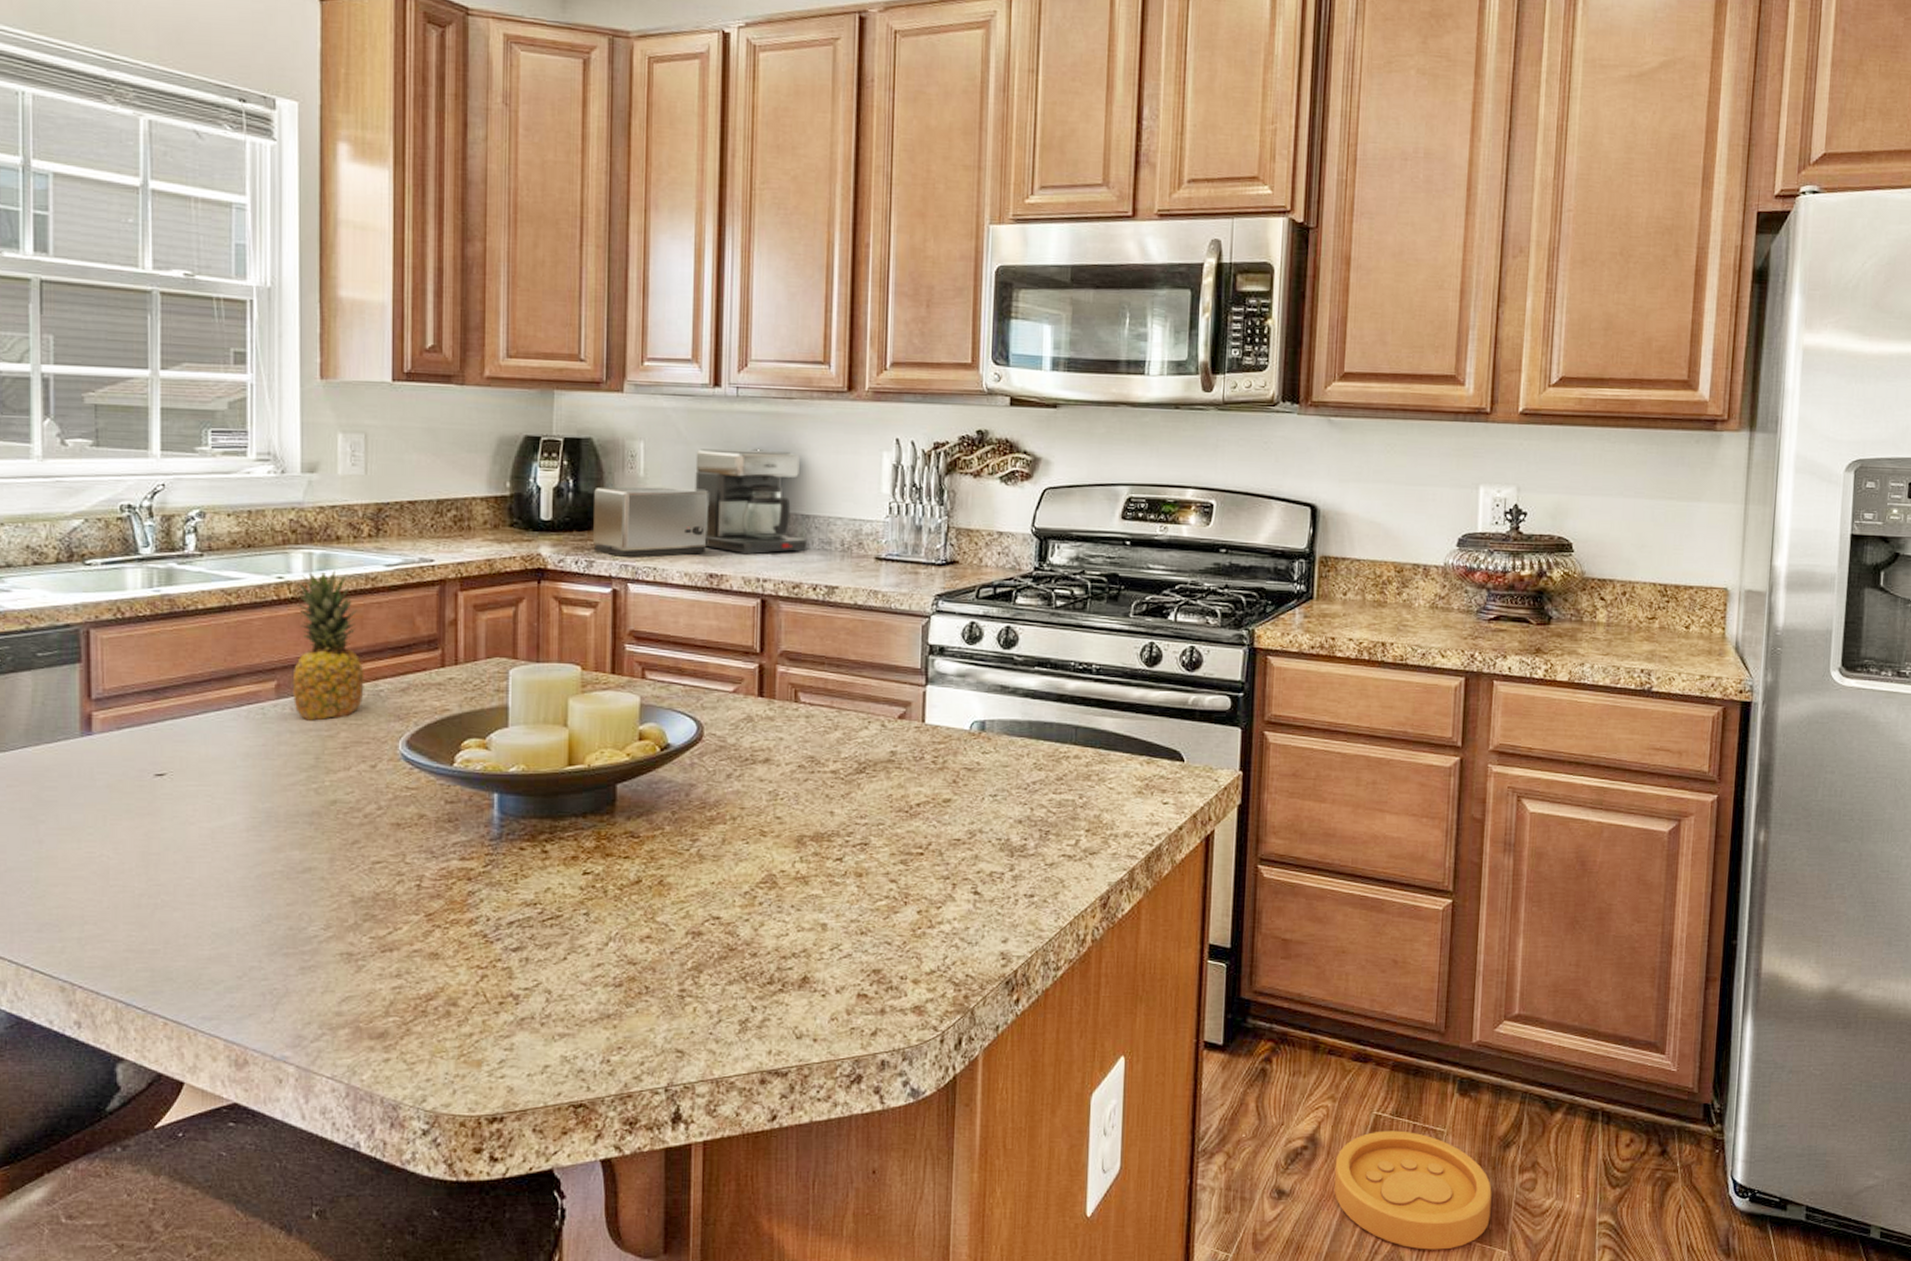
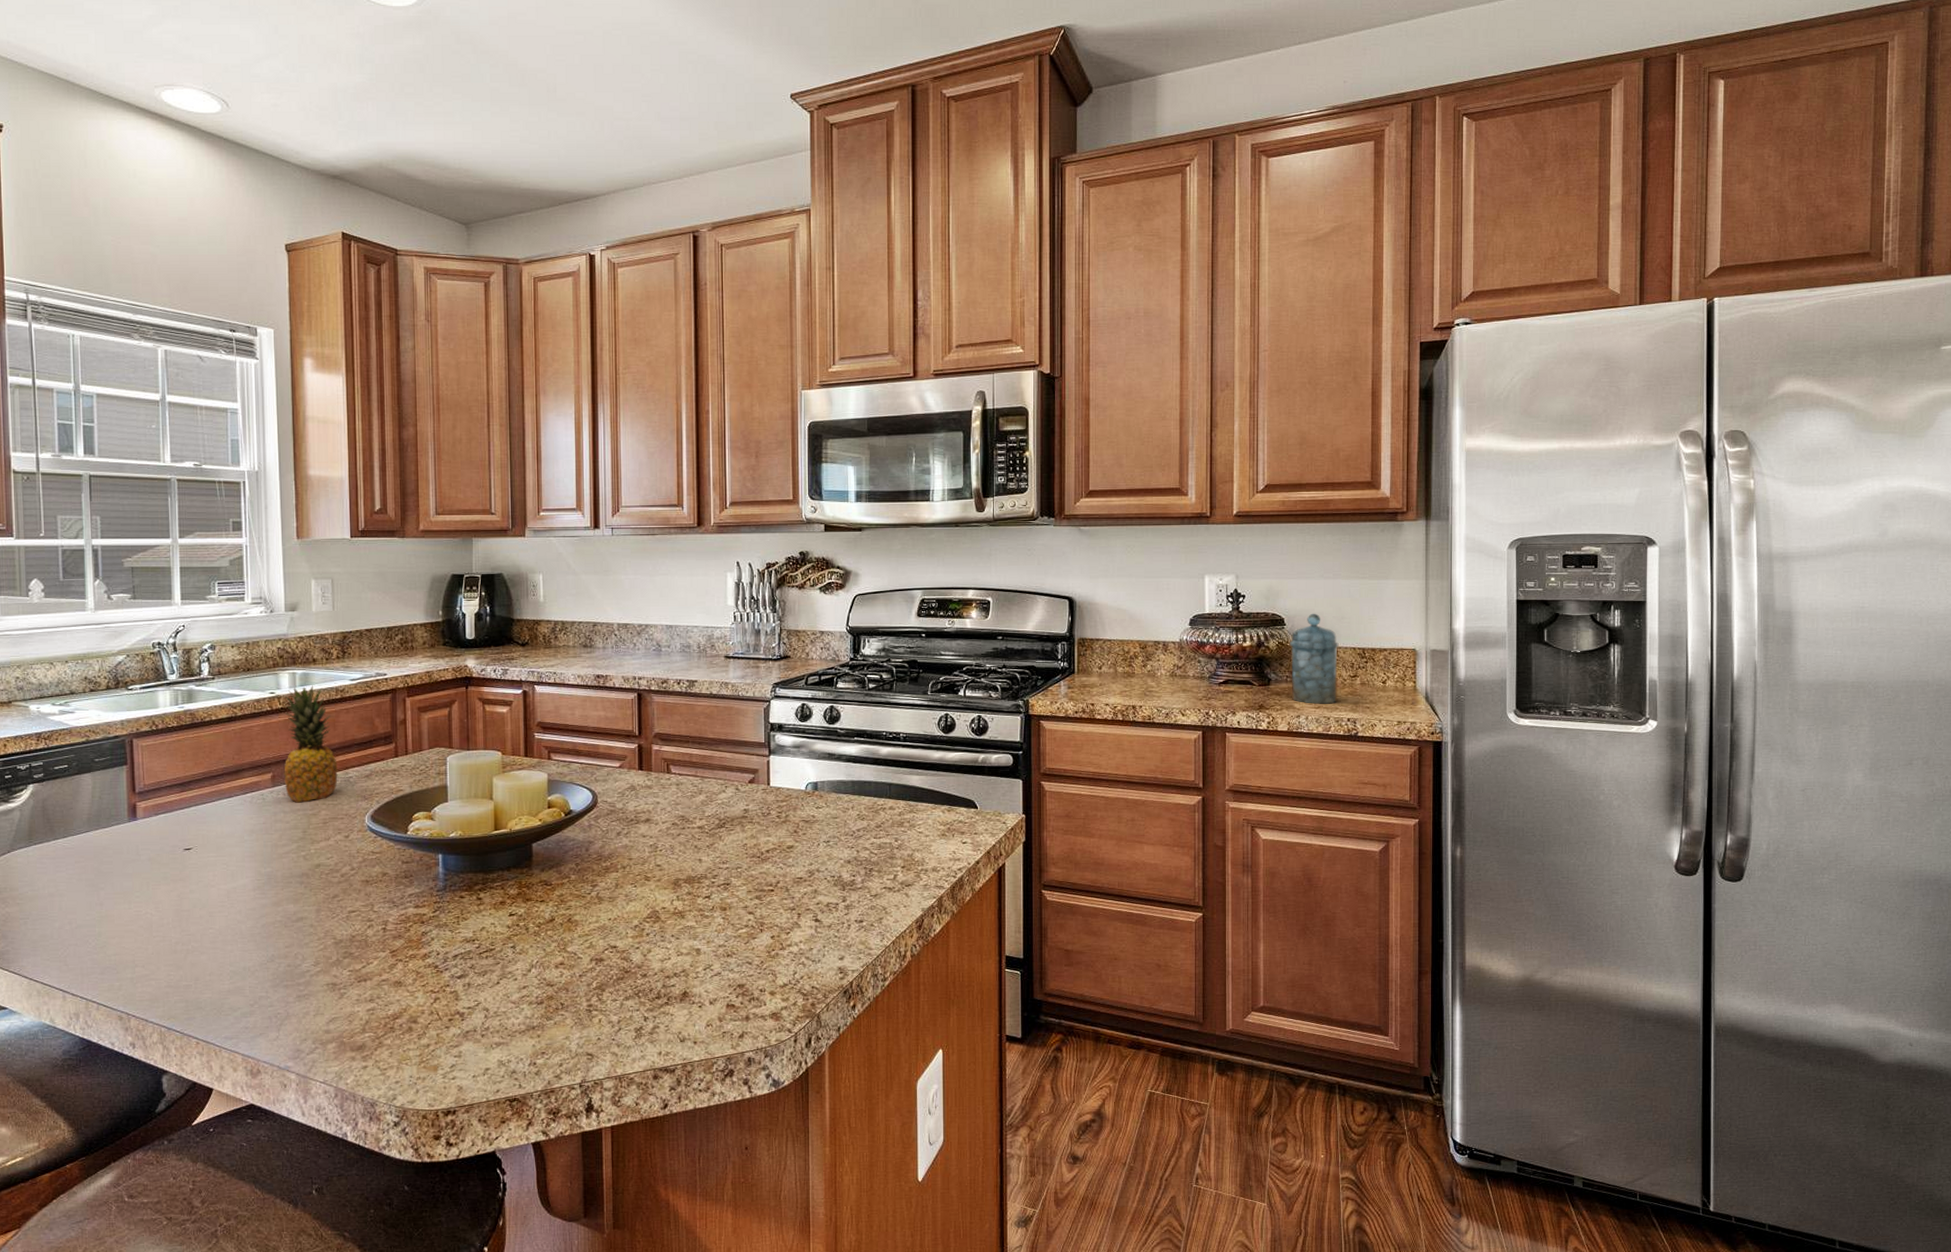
toaster: present [592,486,708,557] -> none [506,608,594,665]
coffee maker: present [695,448,808,554] -> none [582,576,672,658]
pet bowl: present [1333,1130,1492,1250] -> none [1118,1105,1250,1204]
canister: none [1575,538,1637,651] -> present [1290,613,1339,704]

